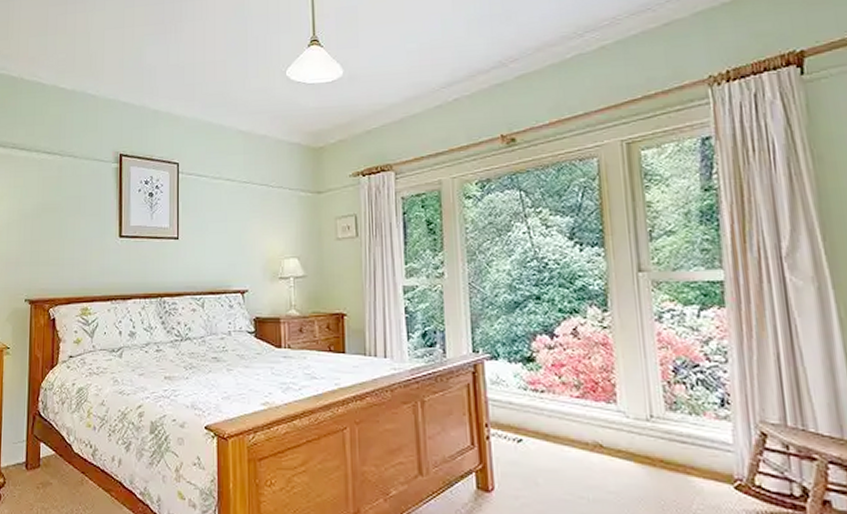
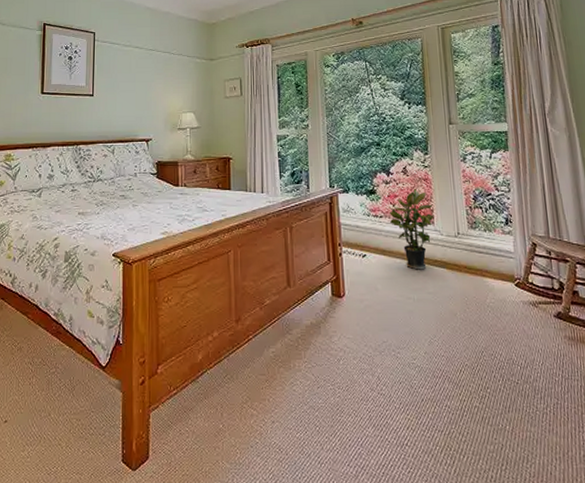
potted plant: none [554,356,617,462] -> present [390,189,434,270]

